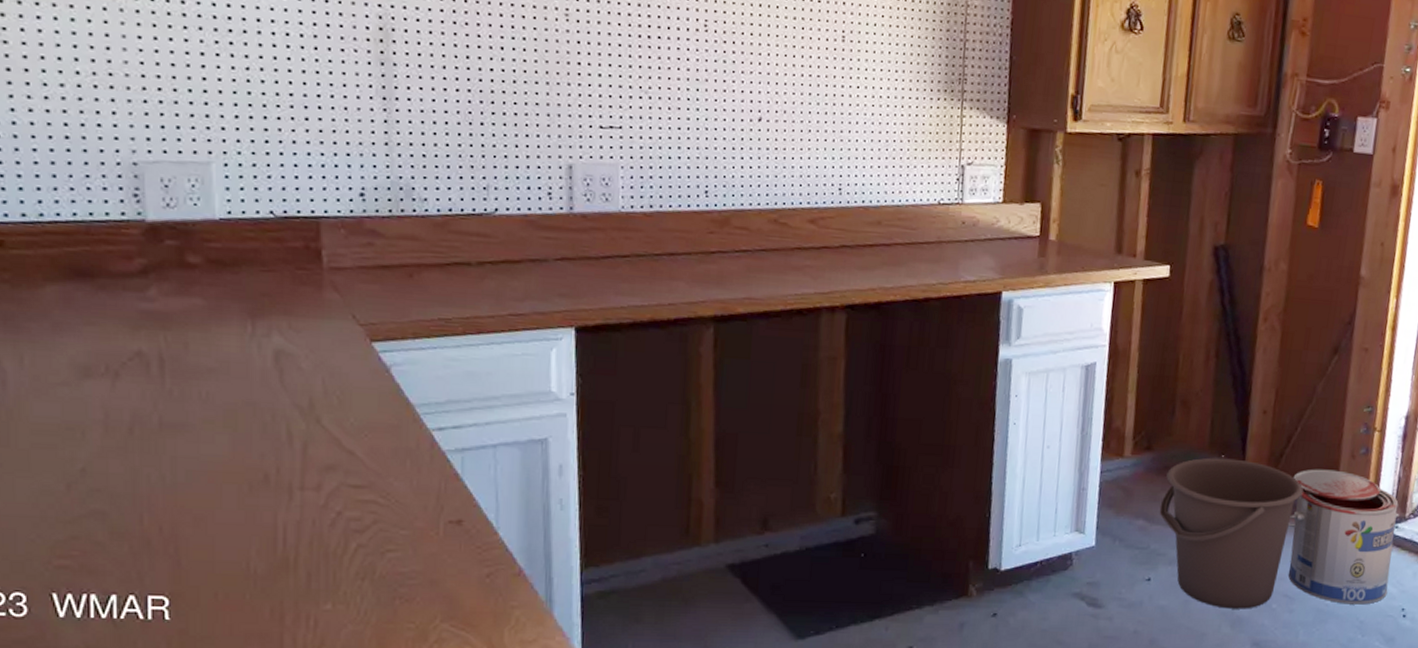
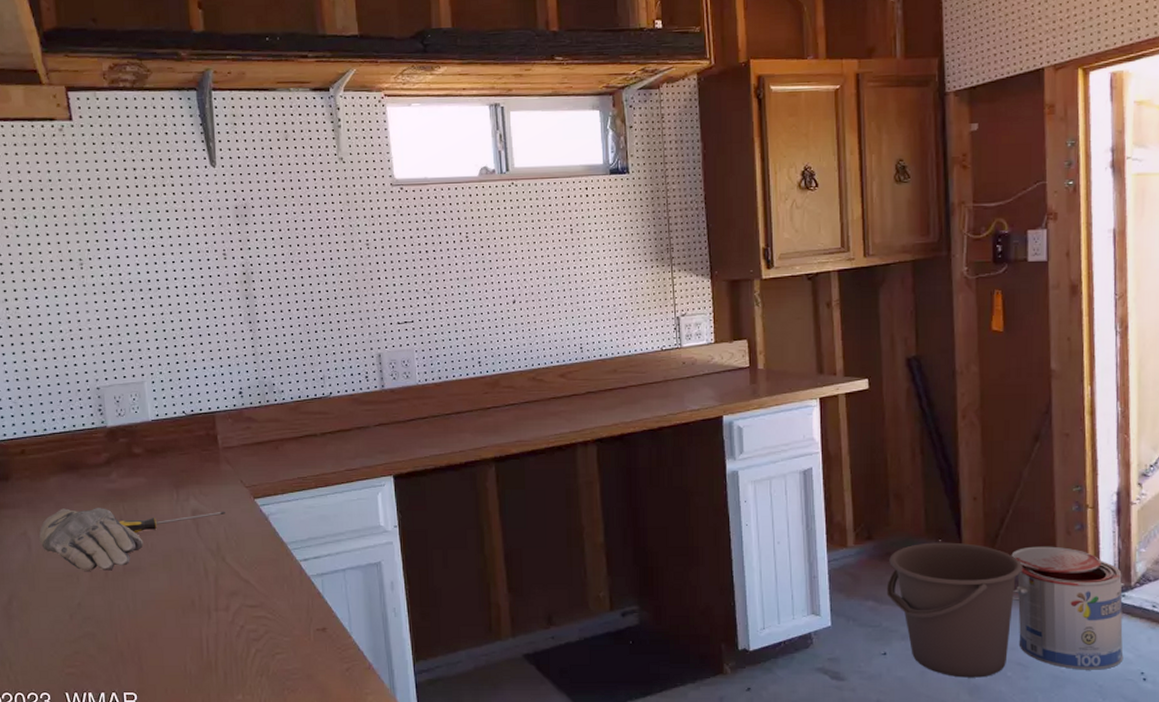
glove: none [20,331,194,426] -> present [39,508,144,572]
screwdriver: none [156,355,328,376] -> present [118,511,226,534]

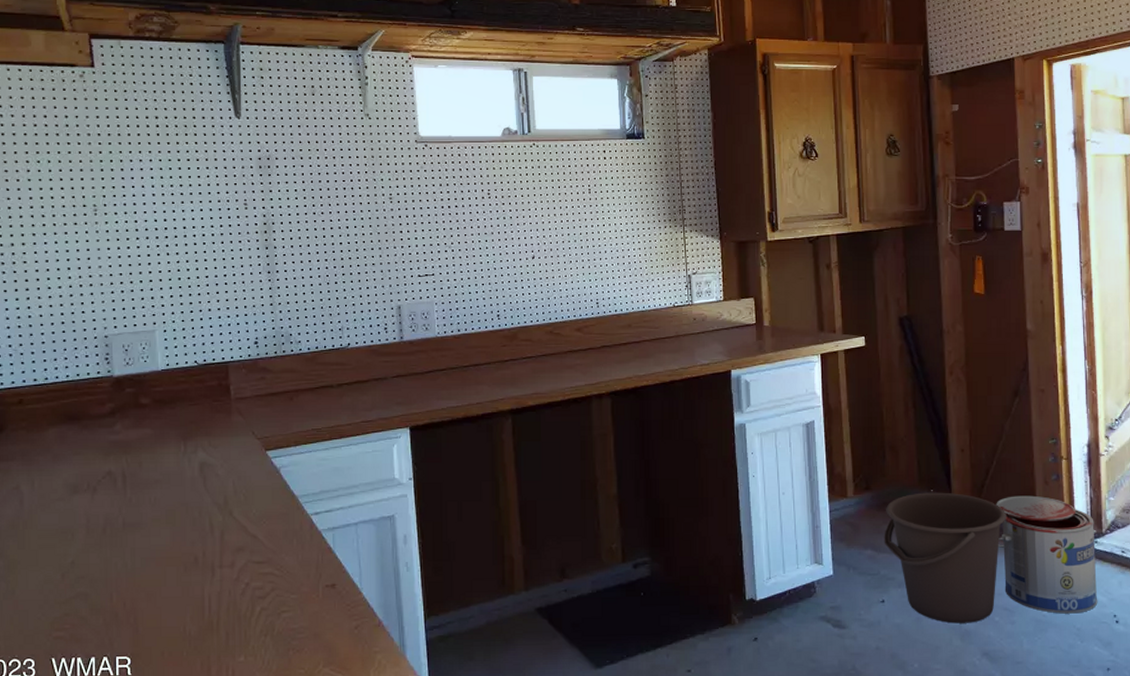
glove: present [39,508,144,572] -> none [32,460,146,528]
screwdriver: present [118,511,226,534] -> none [120,463,236,487]

